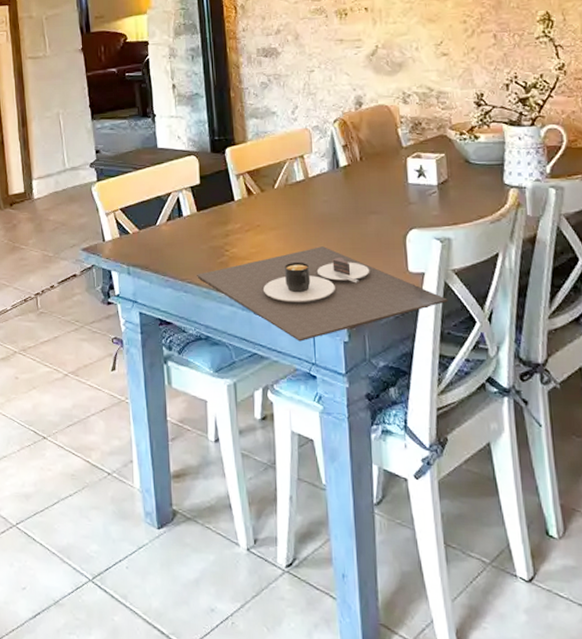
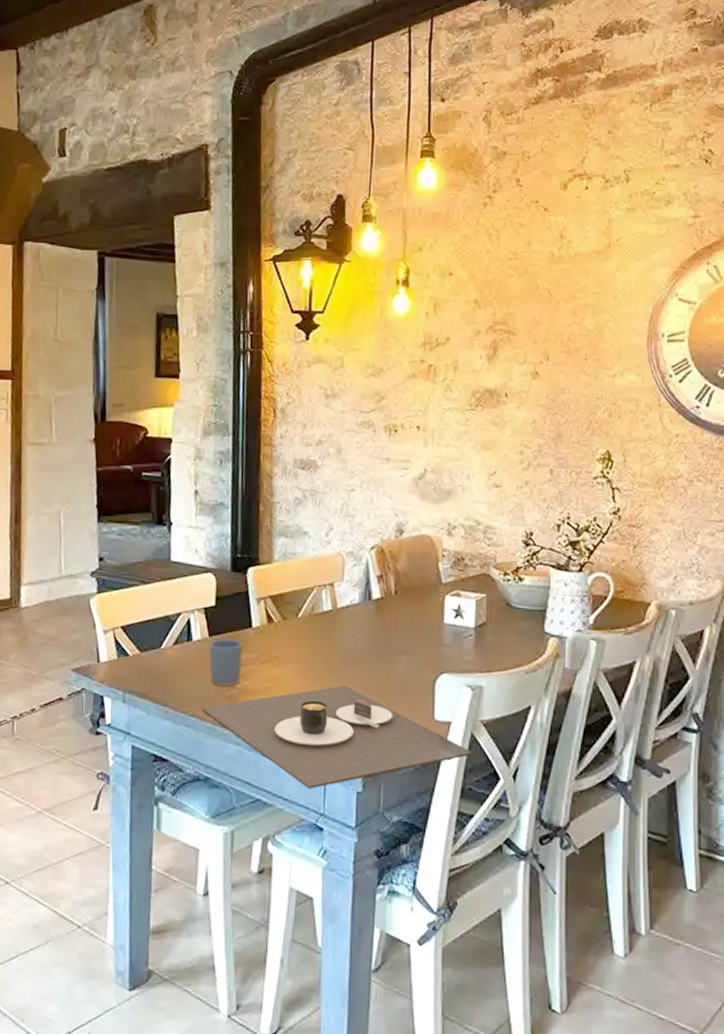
mug: none [198,212,229,254] -> present [209,639,243,686]

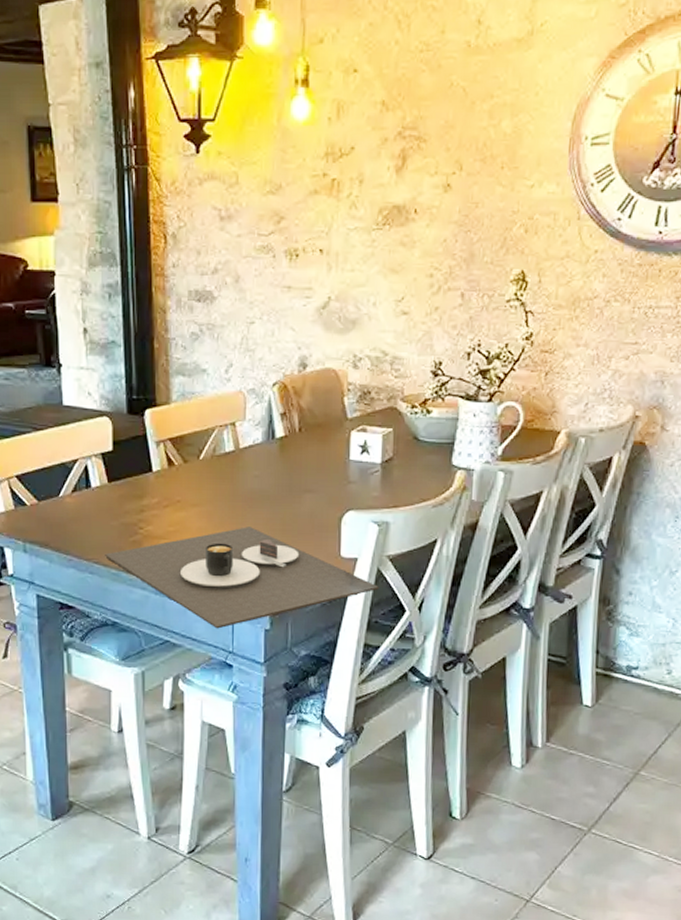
mug: present [209,639,243,686] -> none [109,484,144,532]

